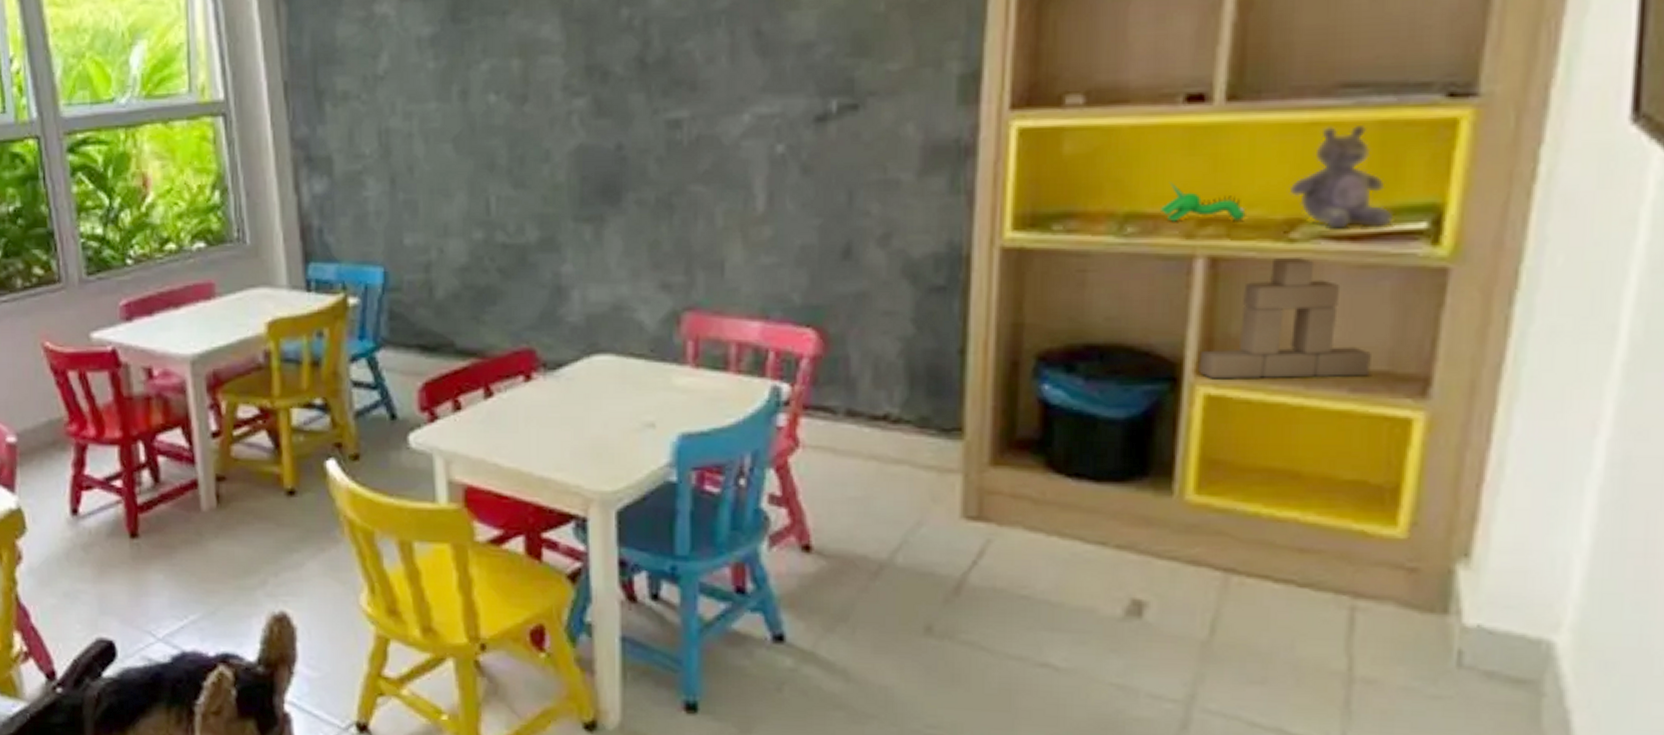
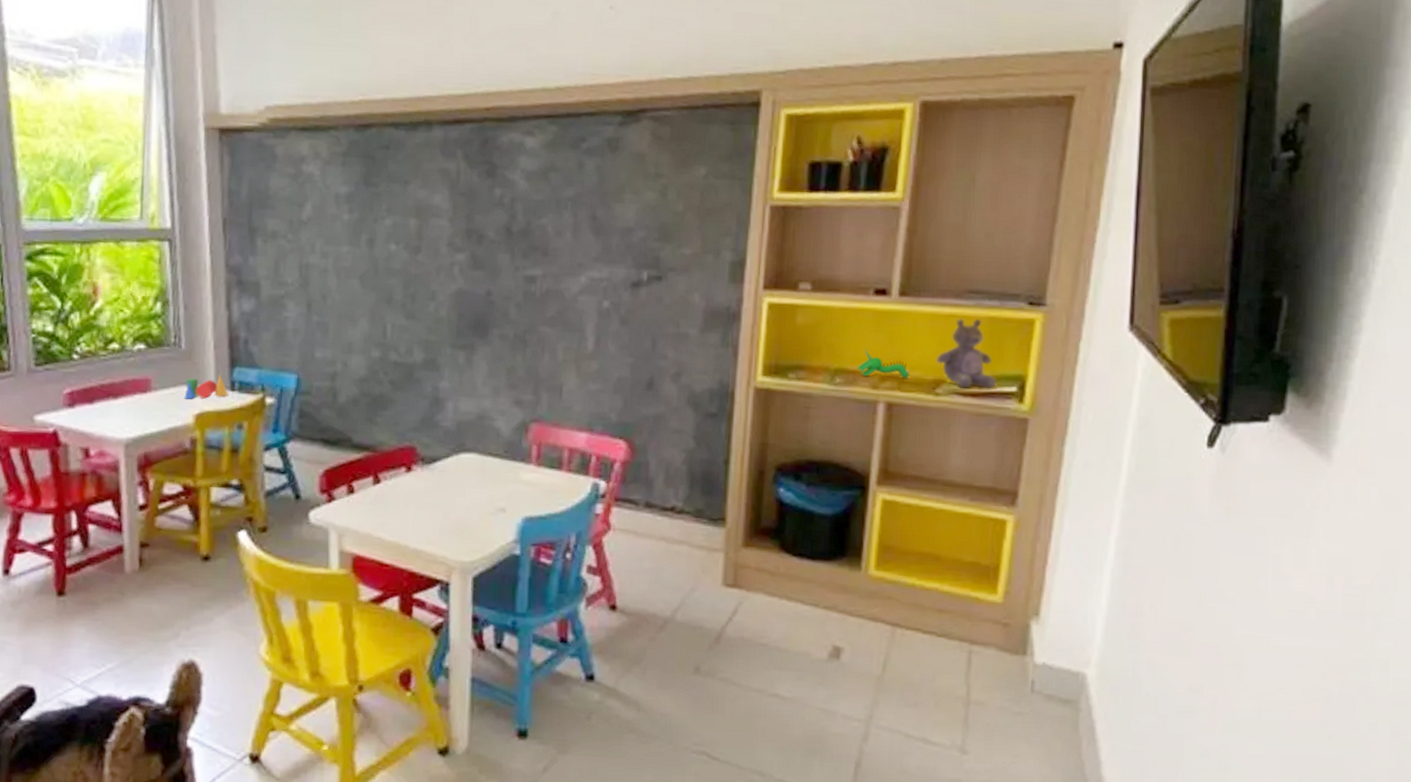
toy blocks: none [253,271,304,304] -> present [184,373,228,399]
toy blocks: present [1198,258,1371,380] -> none [879,406,983,490]

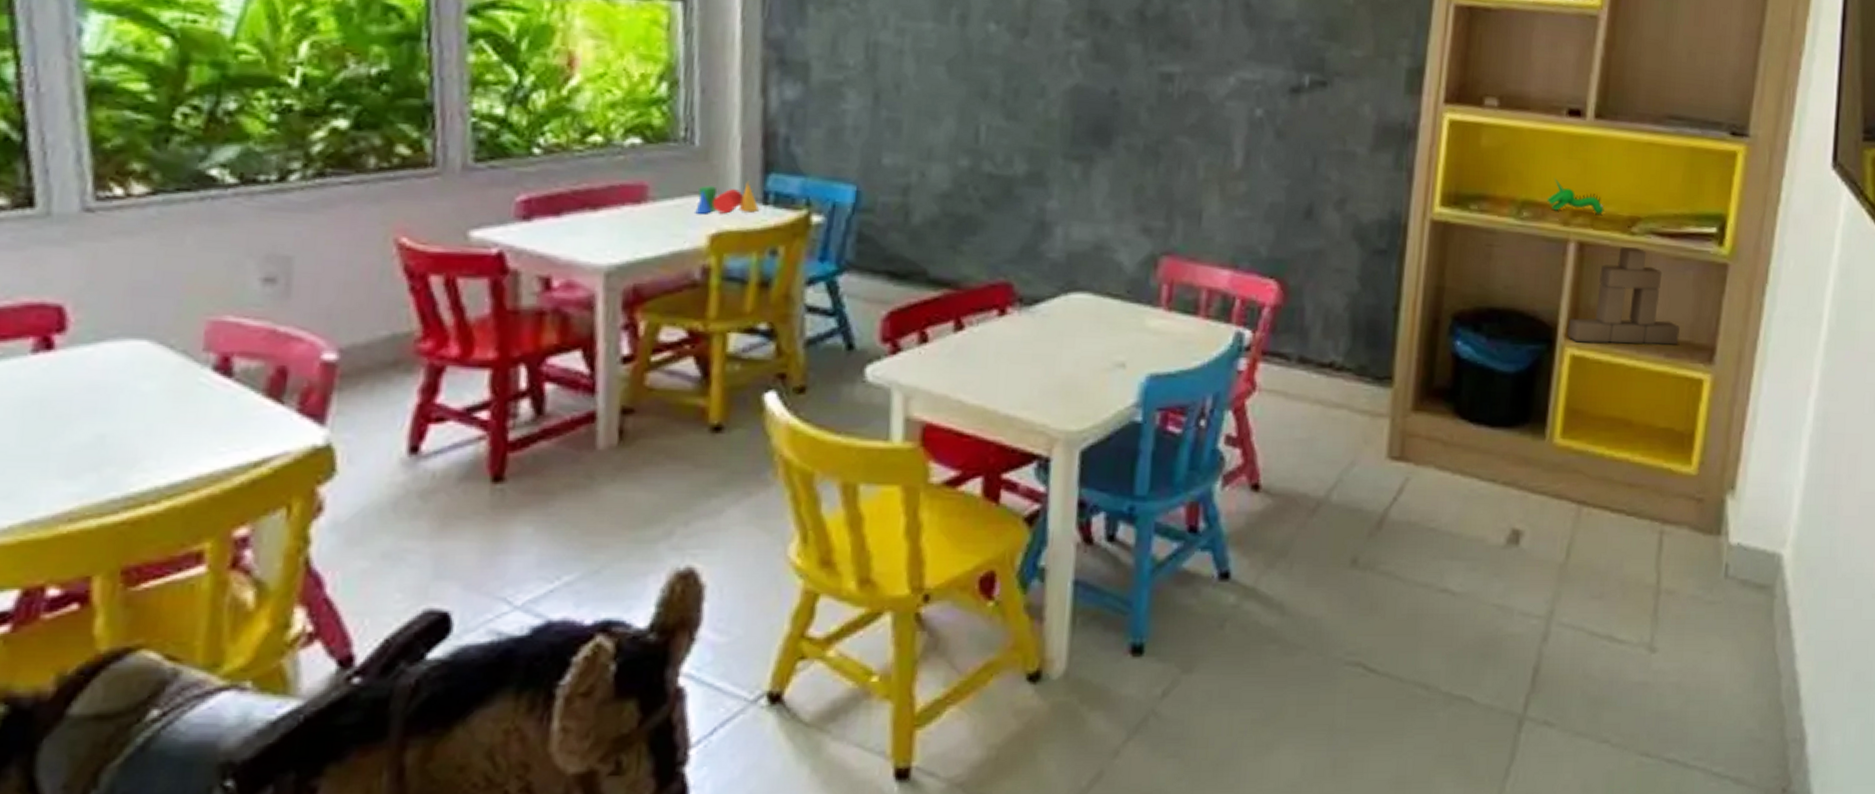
toy blocks: none [879,406,983,490] -> present [1567,247,1680,345]
stuffed animal: present [937,318,996,389] -> none [1633,146,1696,230]

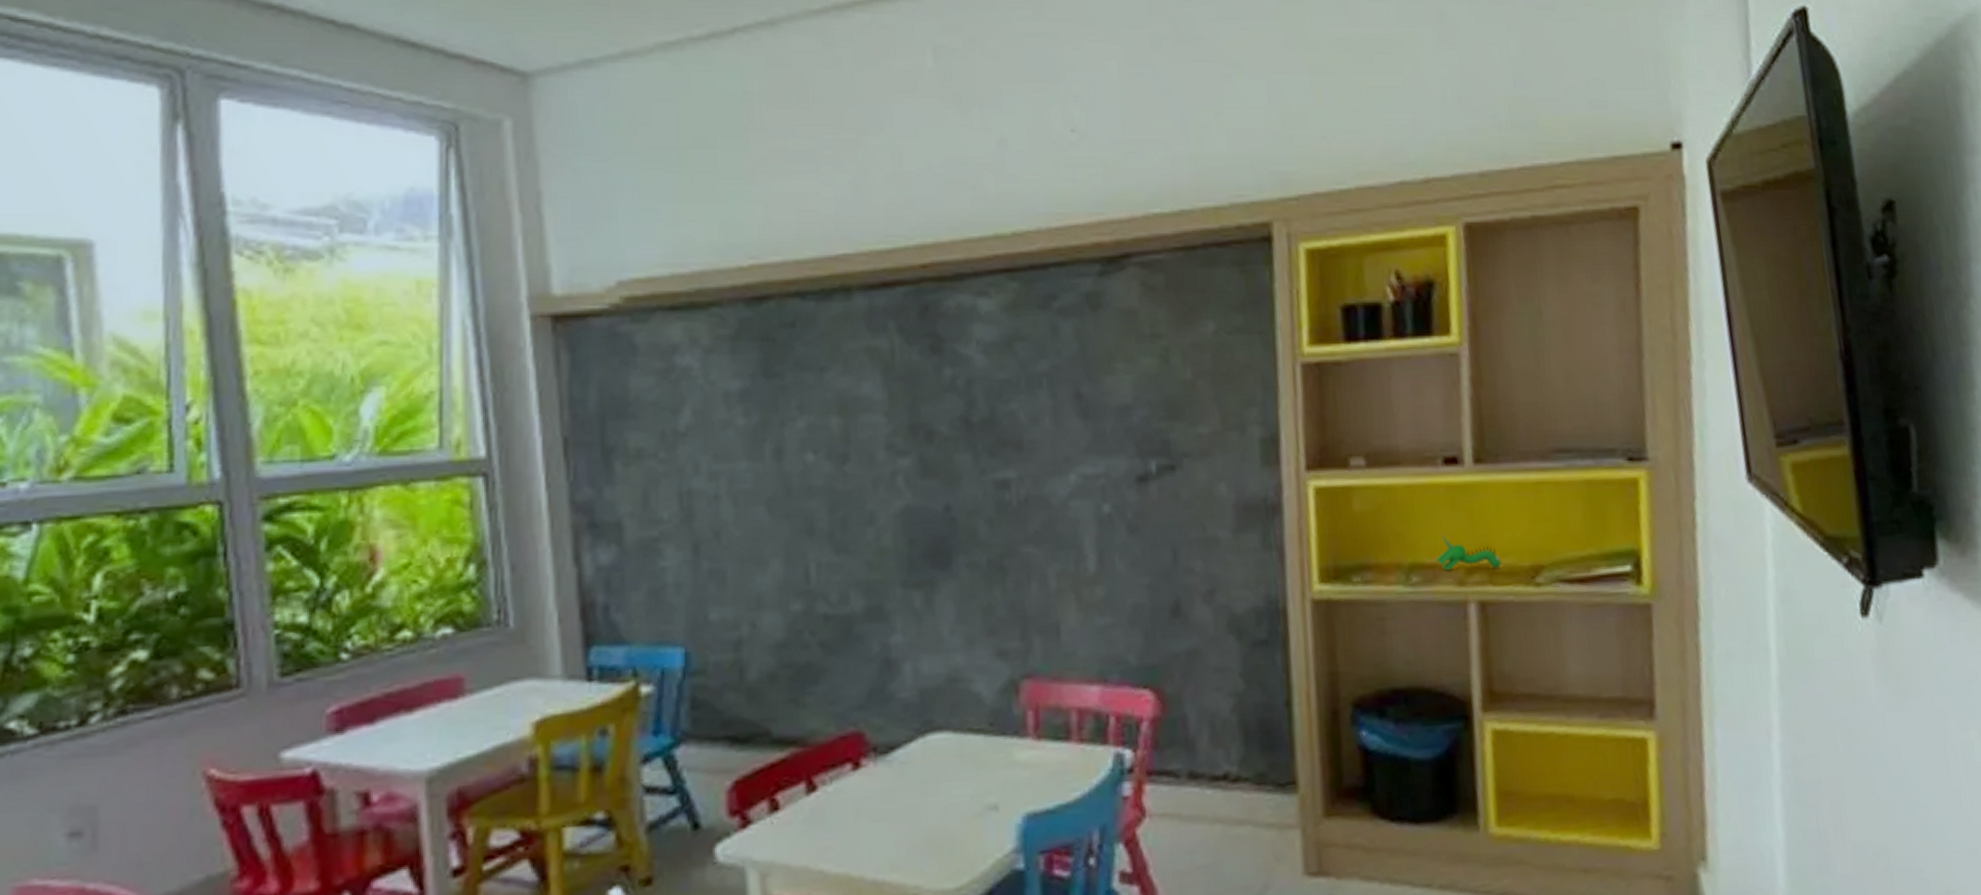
toy blocks: present [695,181,759,214] -> none [516,658,583,701]
toy blocks: present [1567,247,1680,345] -> none [1483,600,1611,715]

